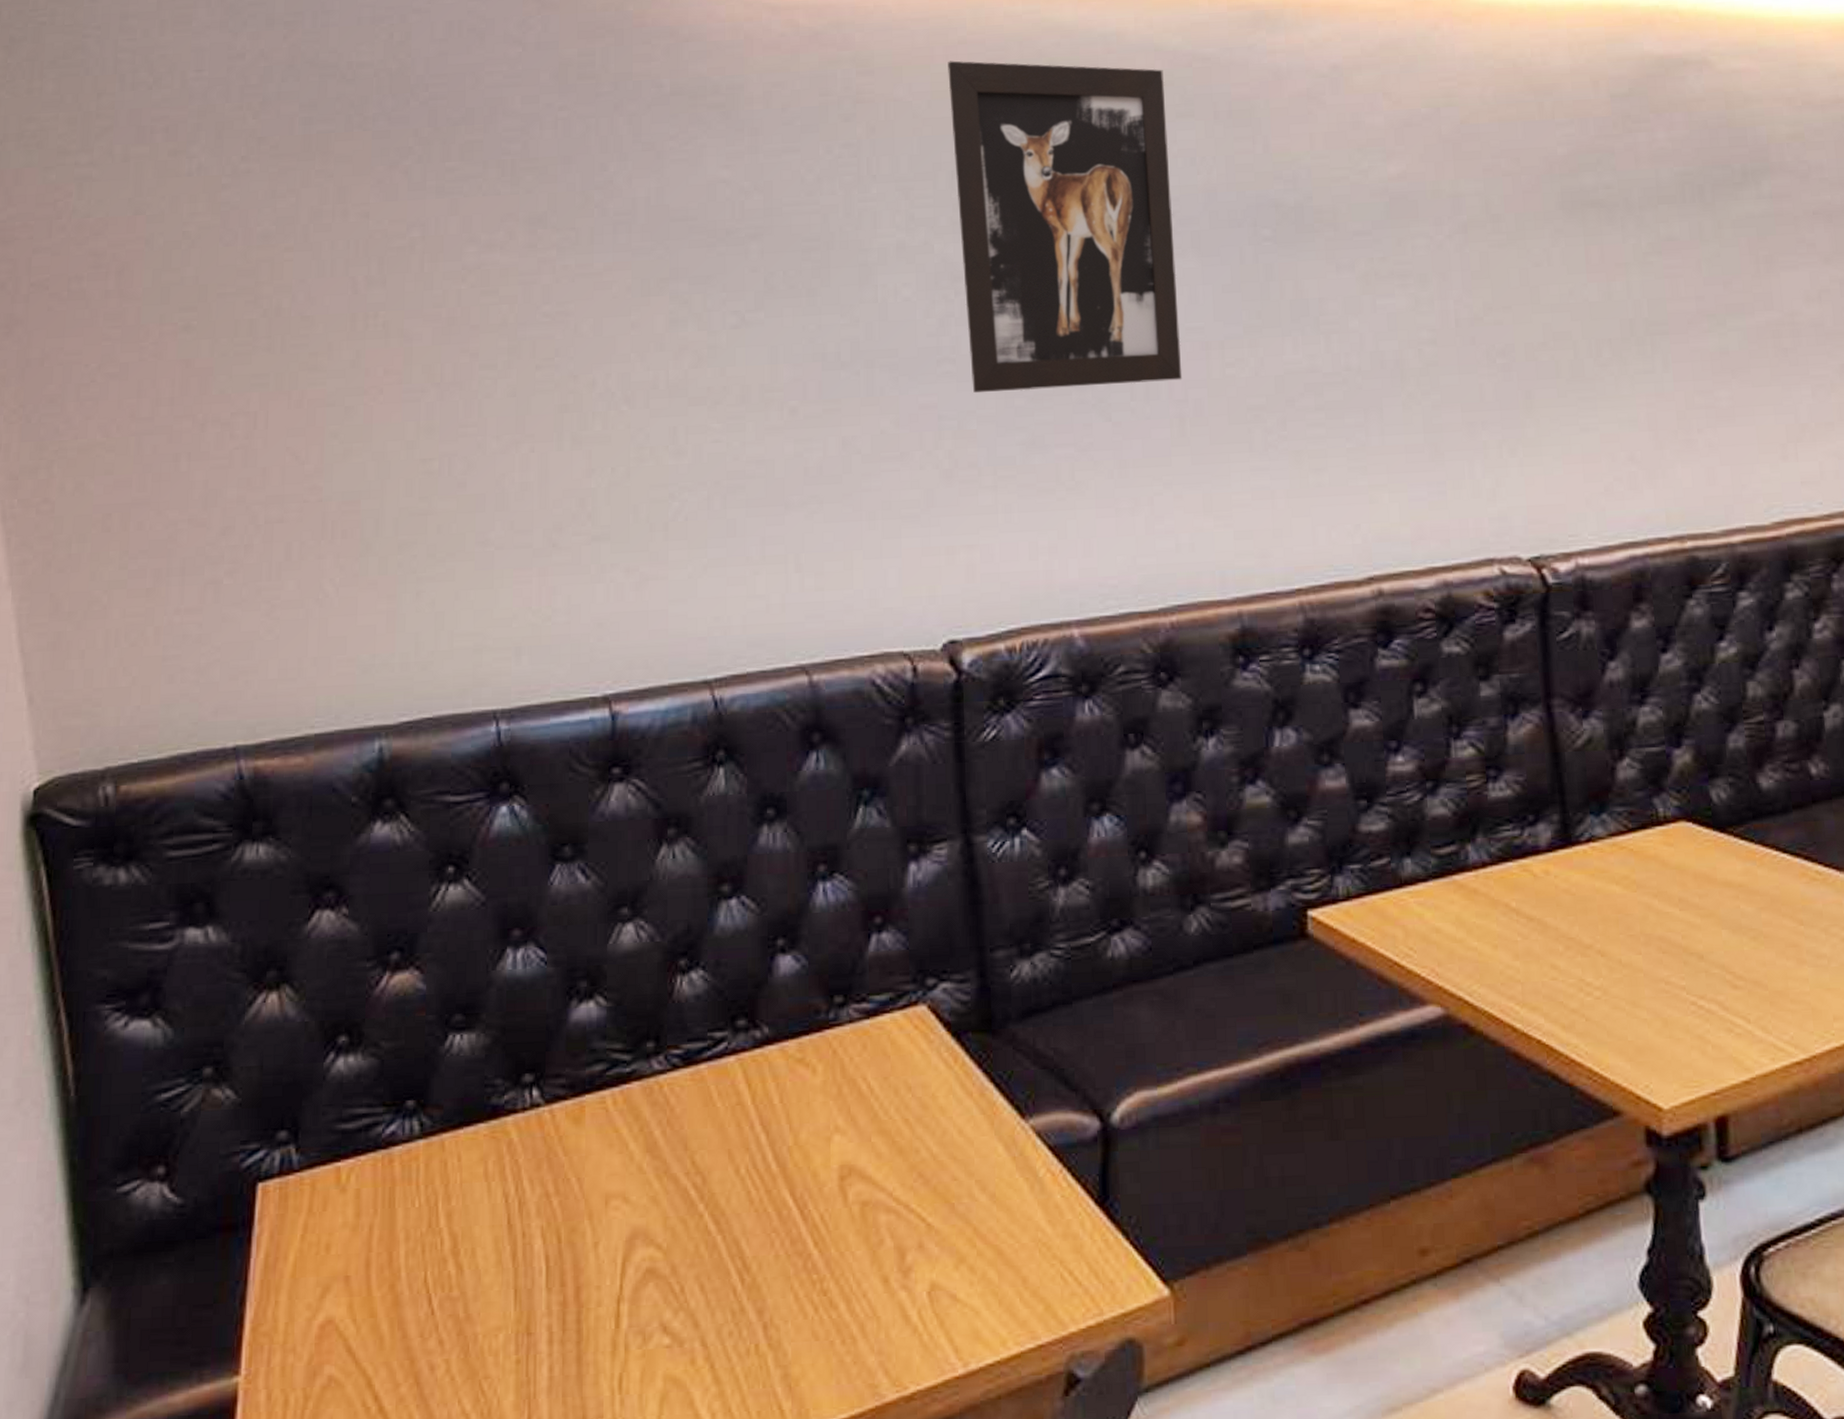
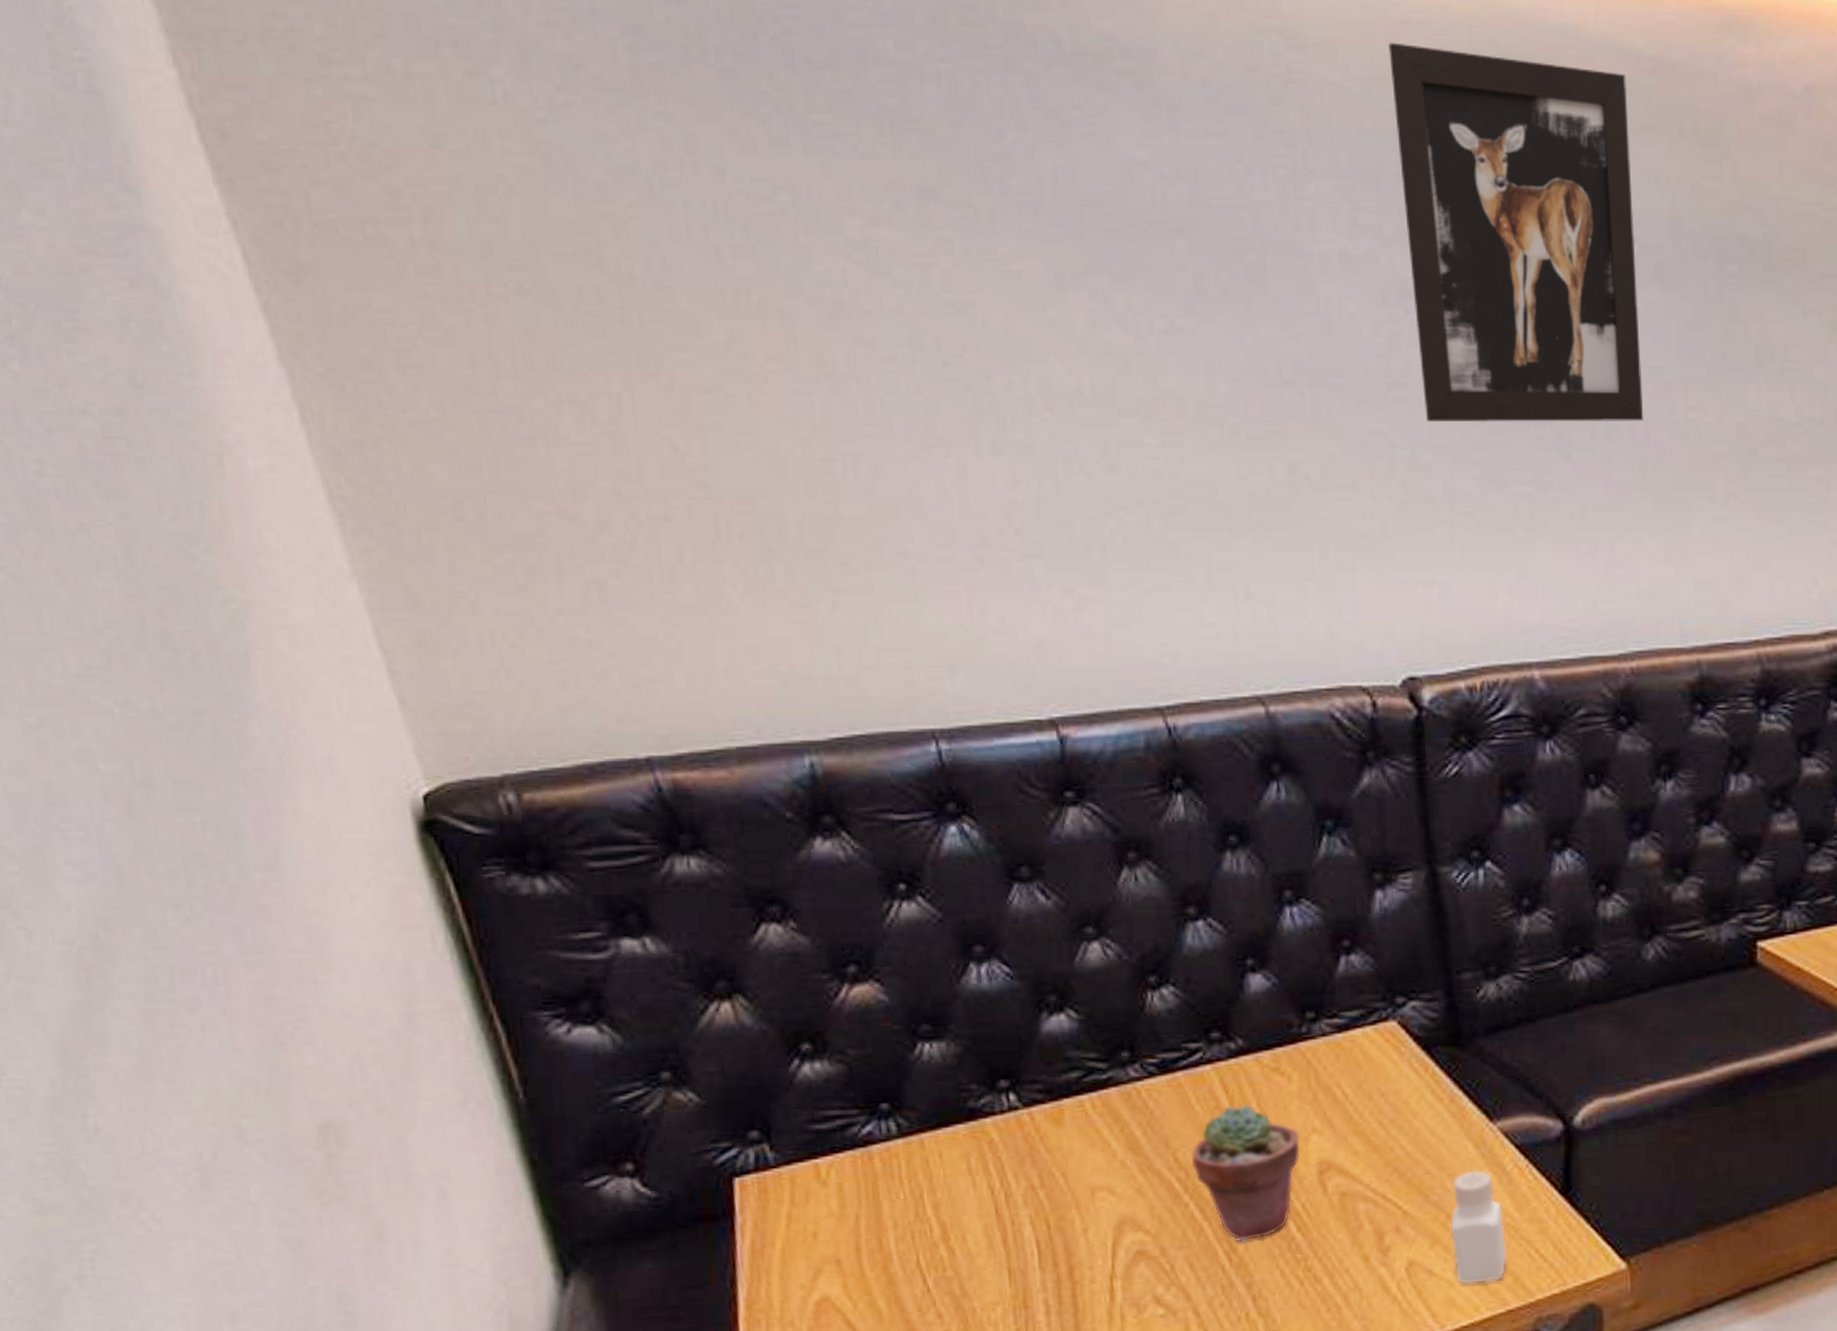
potted succulent: none [709,1099,823,1260] -> present [1191,1103,1301,1243]
pepper shaker: none [976,1174,1038,1313] -> present [1449,1169,1508,1285]

